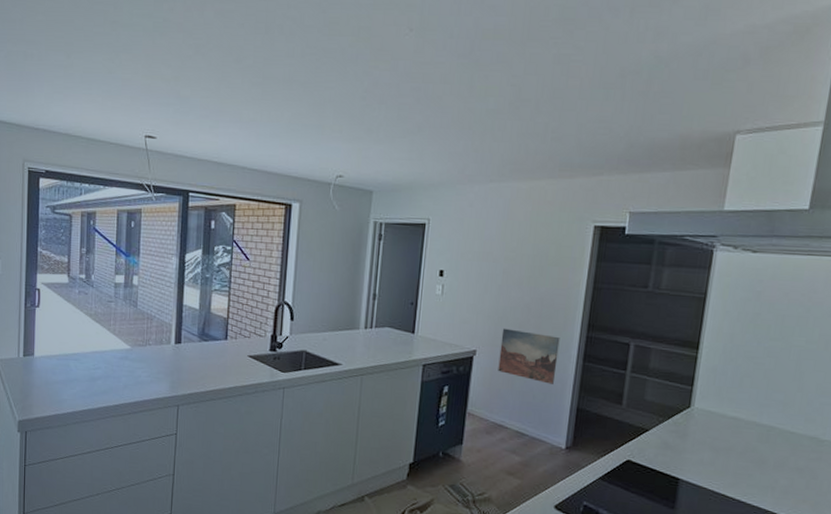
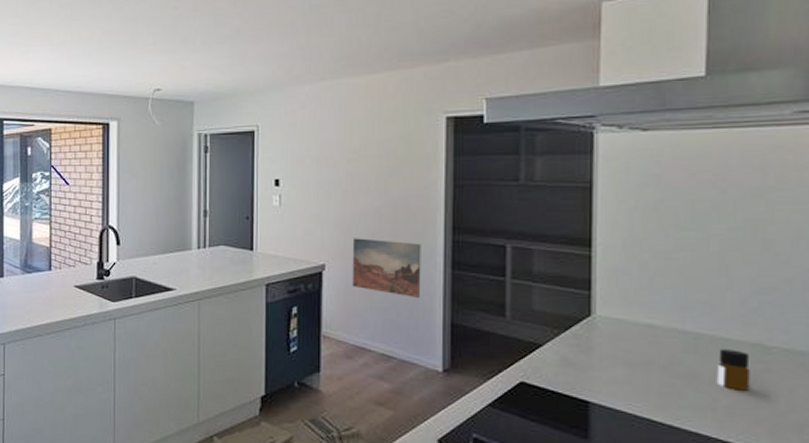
bottle: none [779,440,807,475] -> present [716,349,750,391]

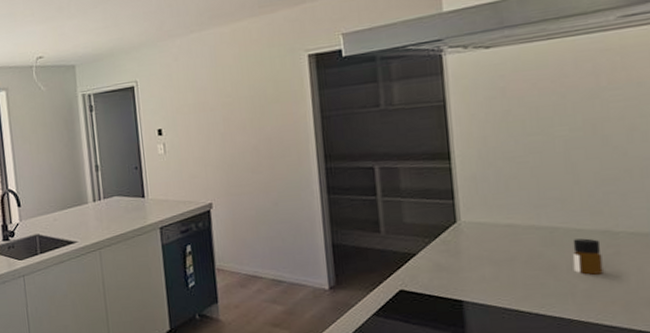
wall art: present [352,238,421,298] -> none [234,173,302,225]

